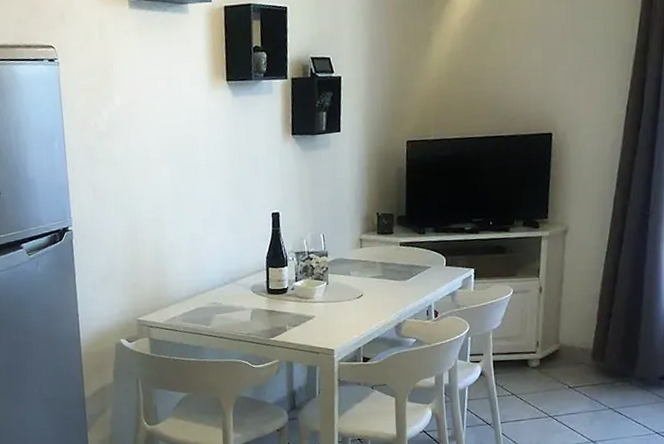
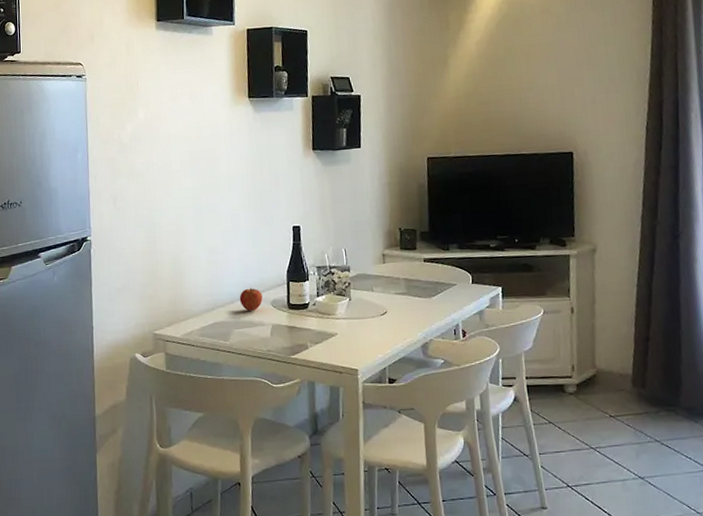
apple: none [220,274,243,297] -> present [239,288,263,312]

